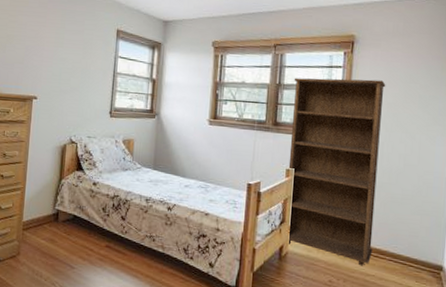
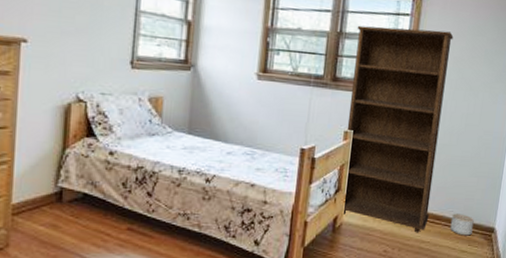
planter: none [395,249,420,272] -> present [450,213,474,236]

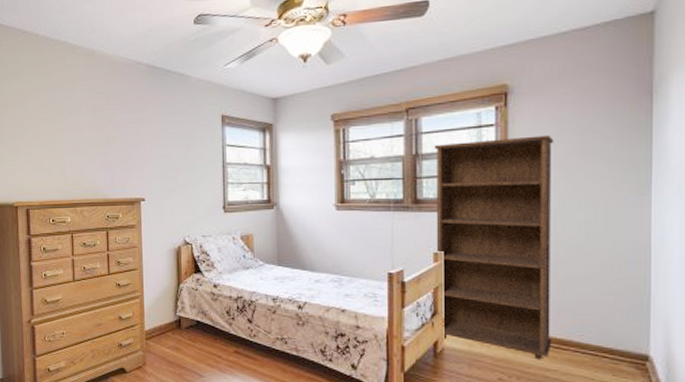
planter: present [450,213,474,236] -> none [583,338,616,364]

